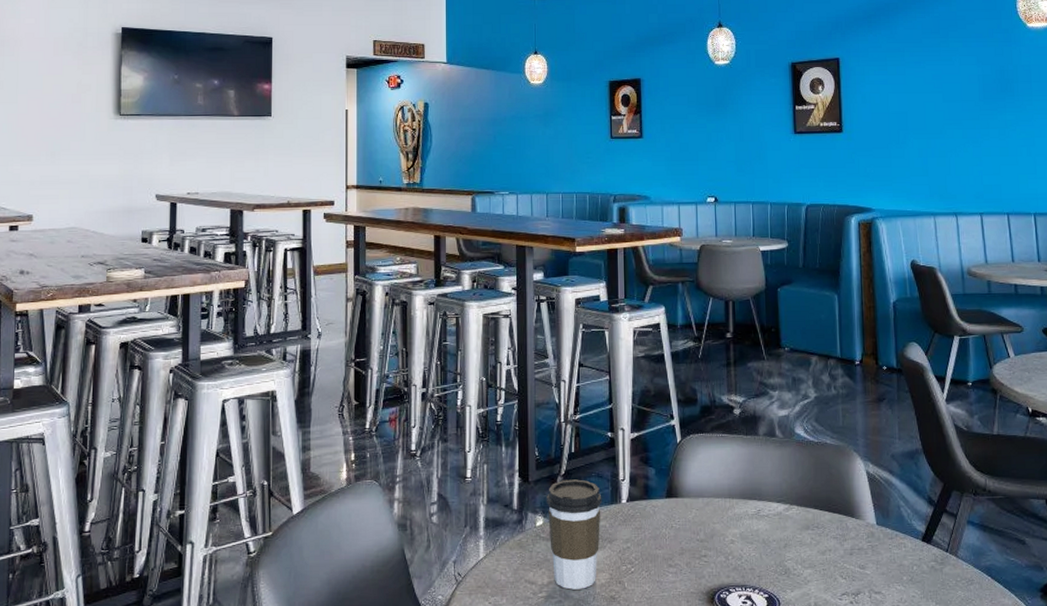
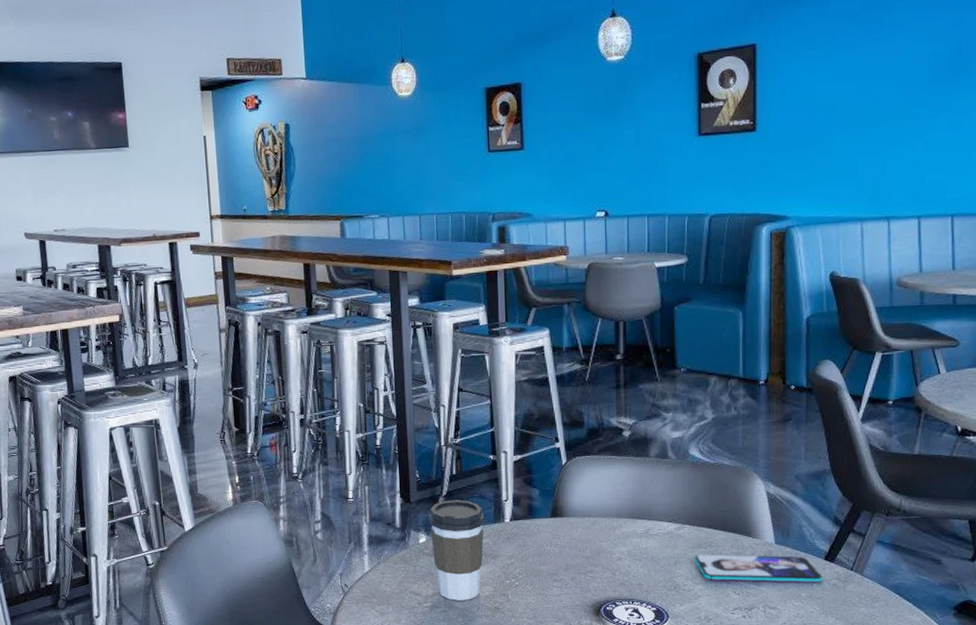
smartphone: none [803,536,922,566] -> present [694,554,823,583]

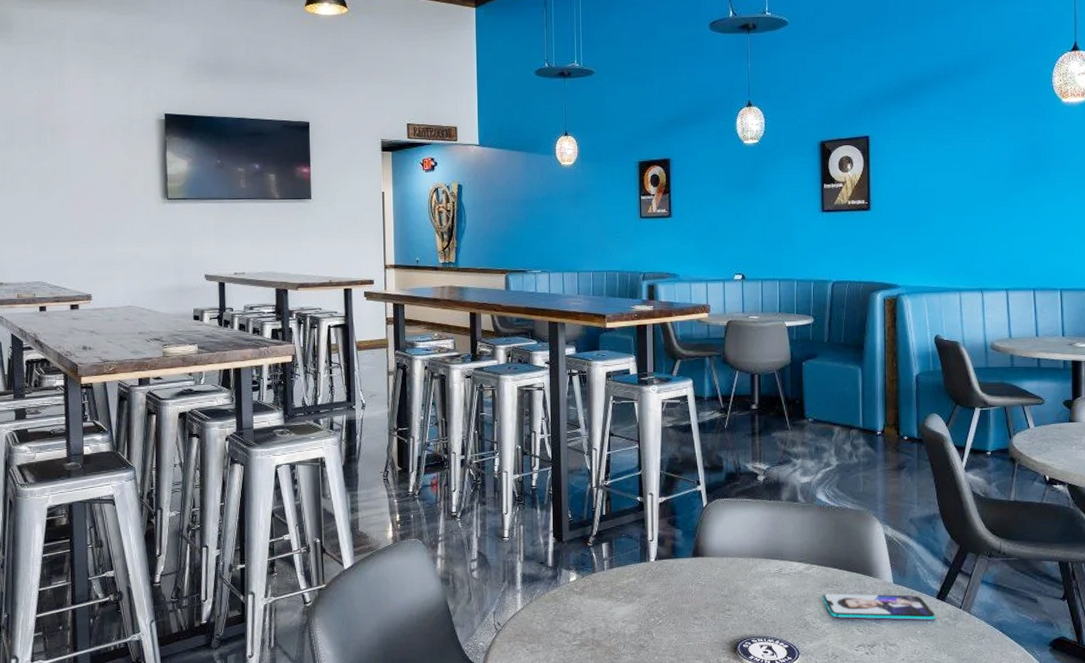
coffee cup: present [429,500,485,601] -> none [579,539,632,639]

